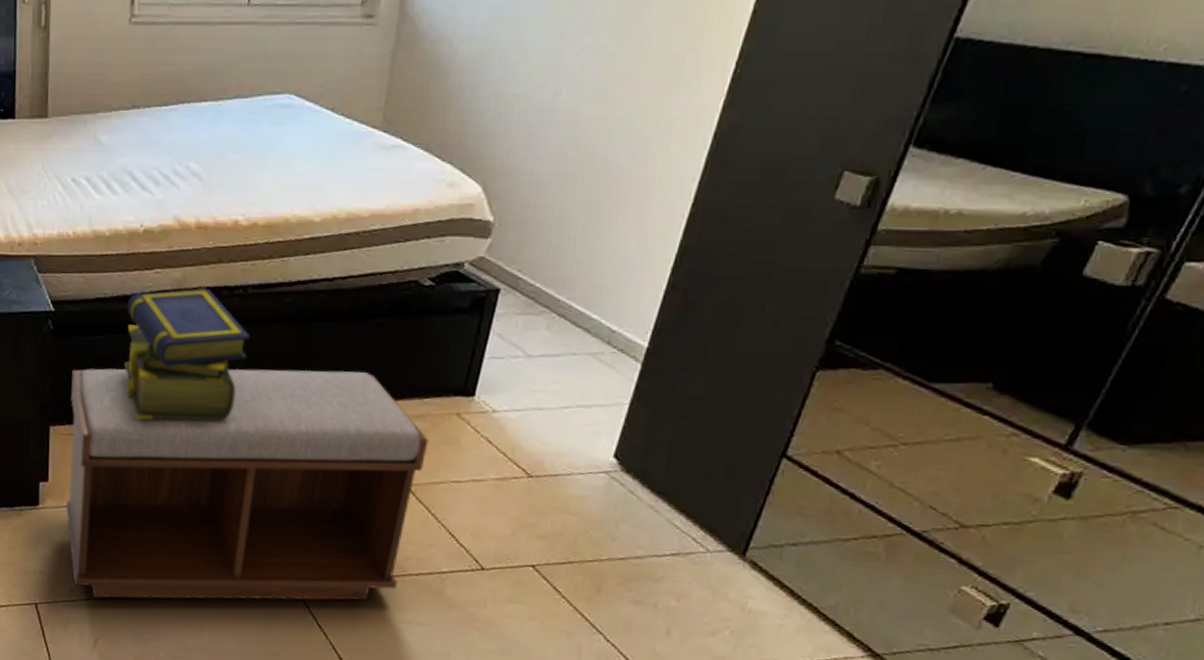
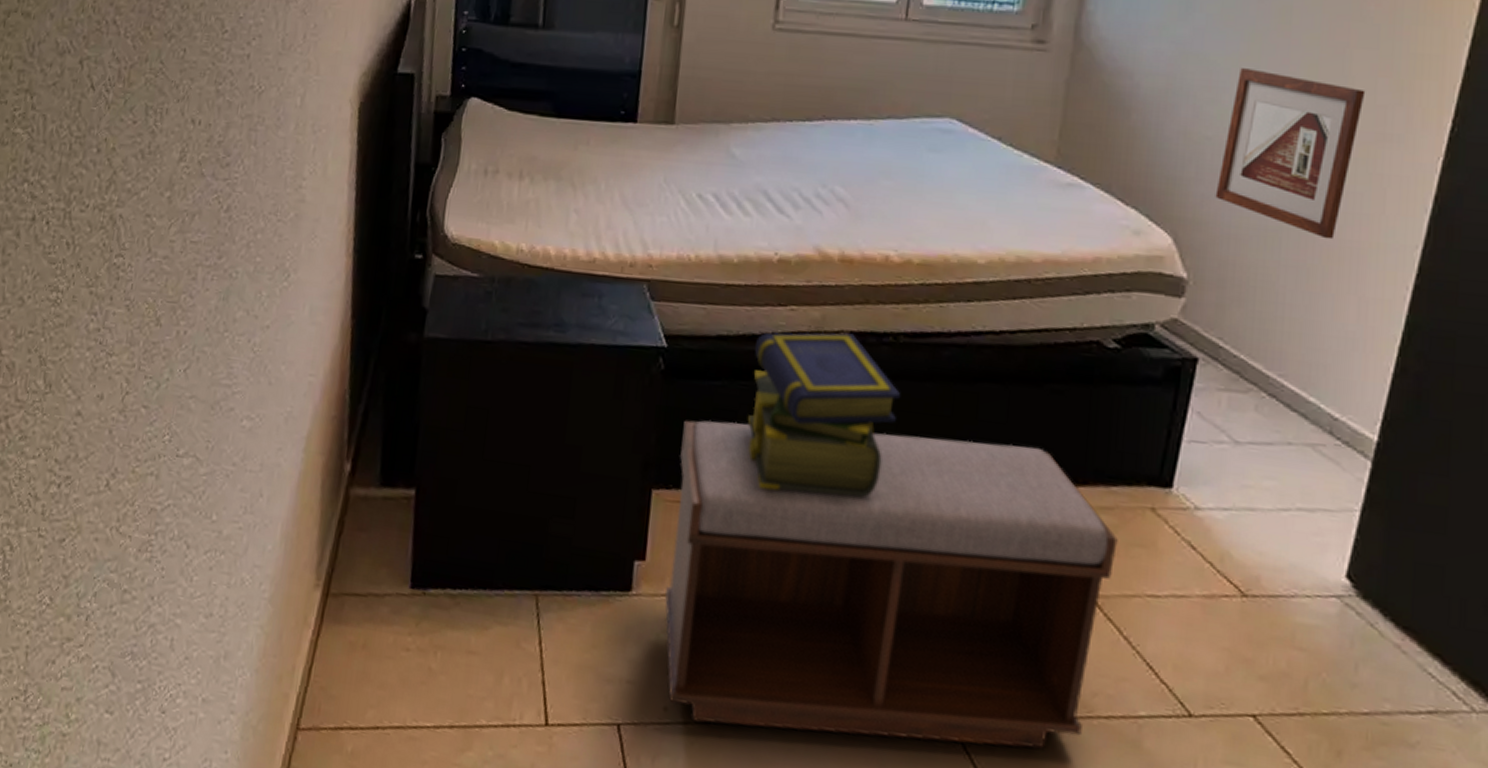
picture frame: none [520,28,661,179] -> present [1215,68,1366,240]

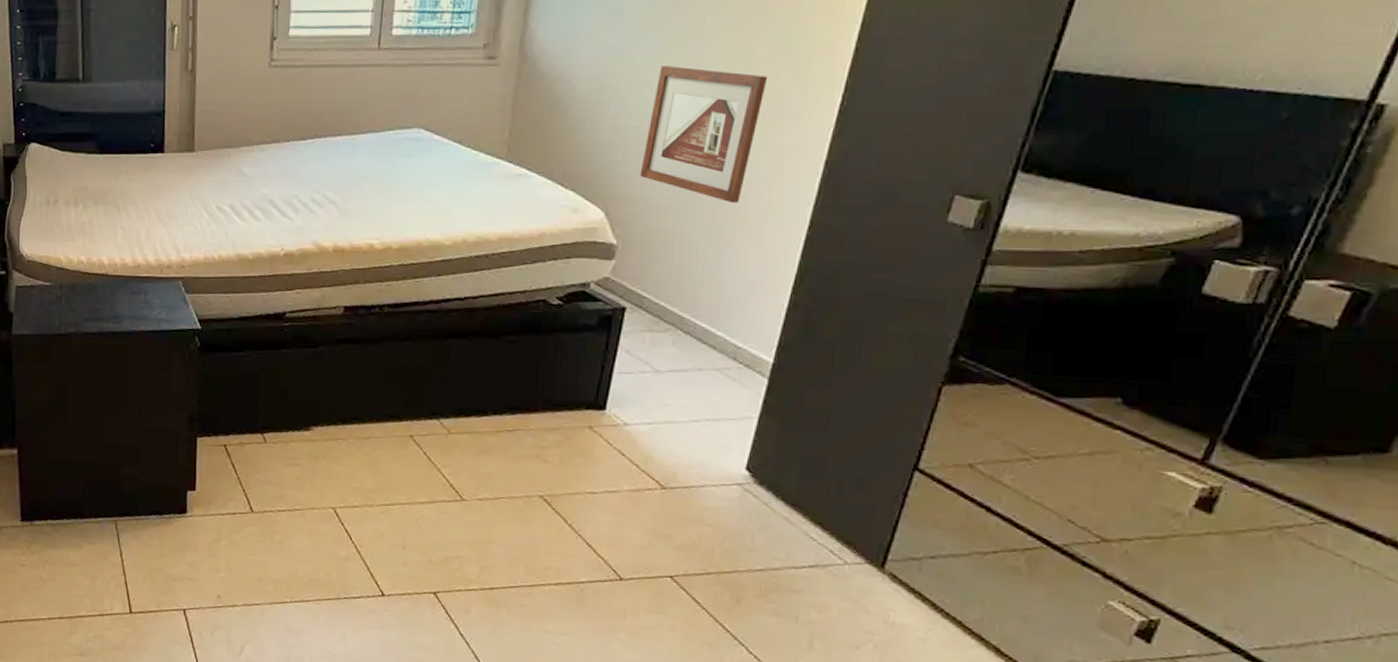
bench: present [665,420,1118,749] -> none [213,382,563,610]
stack of books: present [748,332,901,497] -> none [268,308,387,433]

